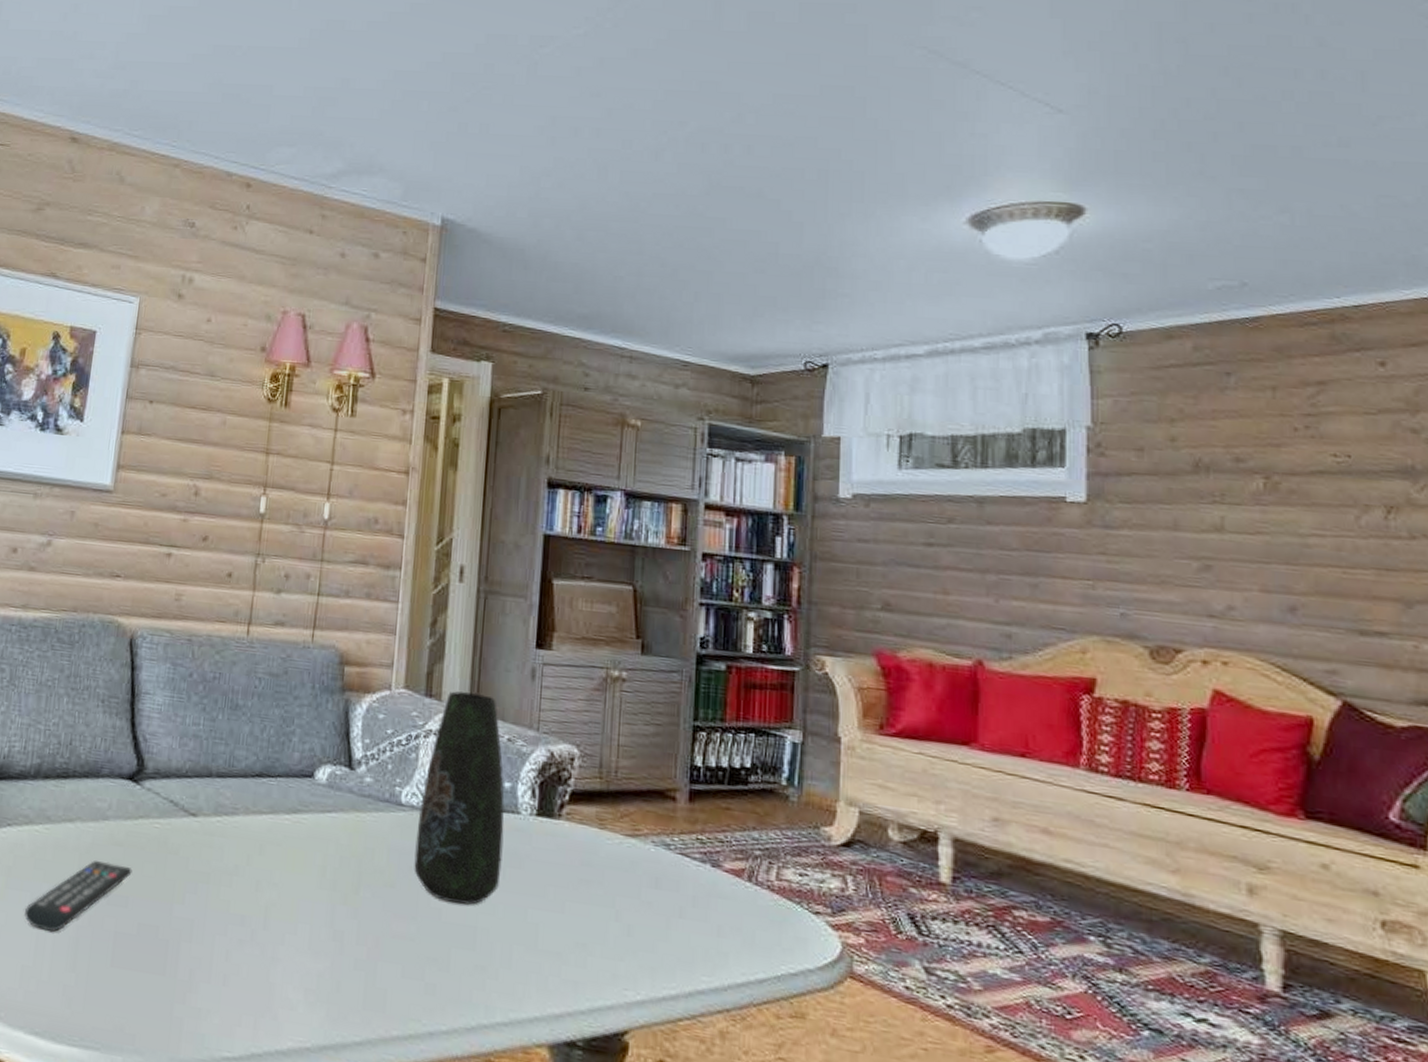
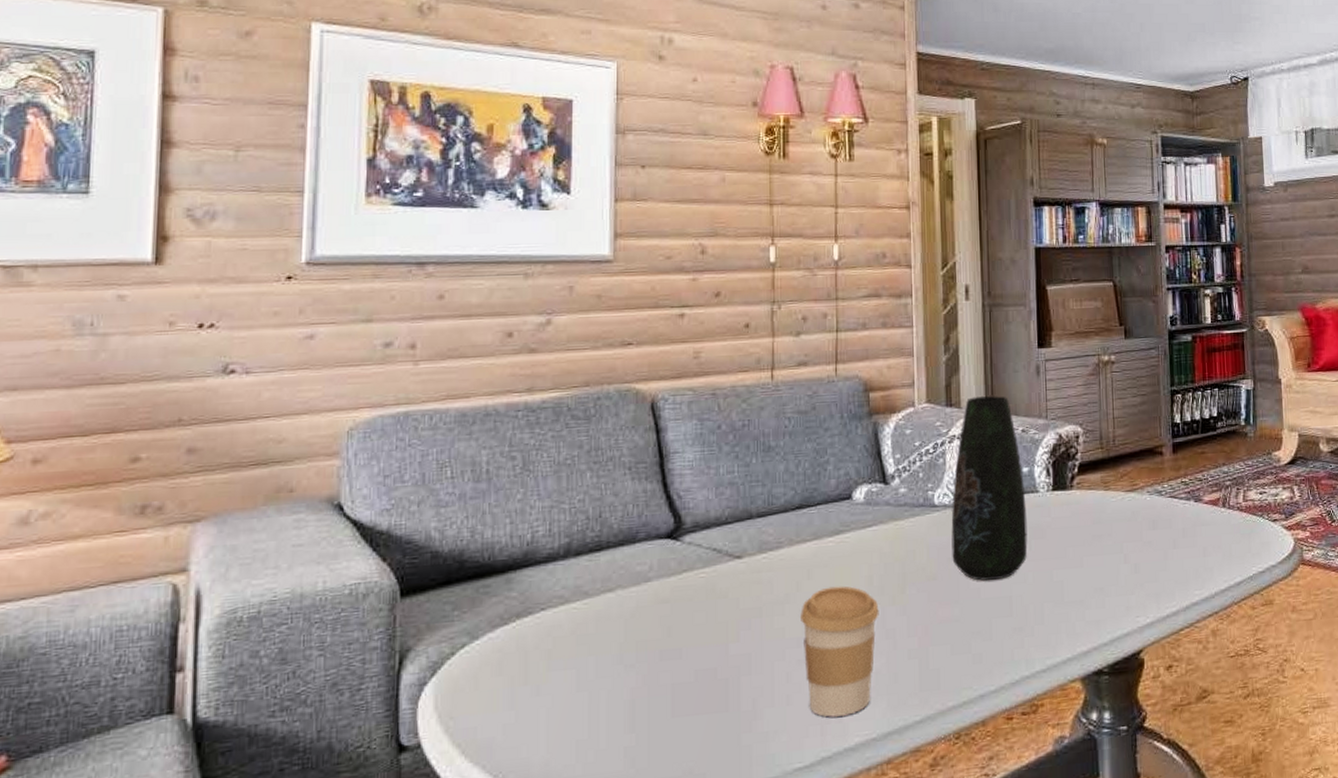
remote control: present [24,861,132,933] -> none [573,620,682,702]
coffee cup: none [245,868,329,1015] -> present [800,586,879,718]

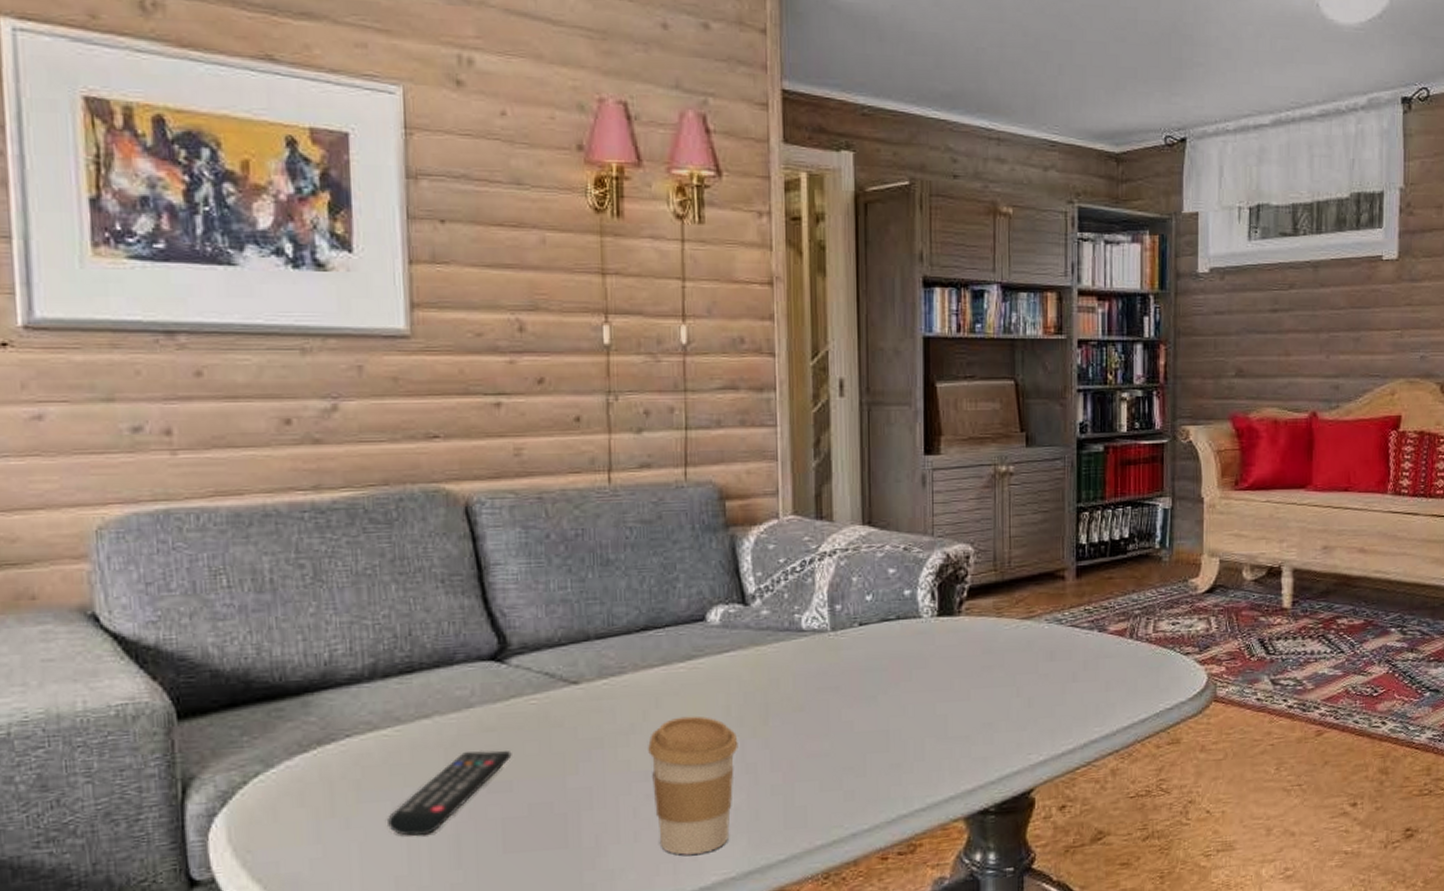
remote control: none [573,620,682,702] -> present [388,750,512,836]
vase: present [951,395,1028,581] -> none [820,507,908,713]

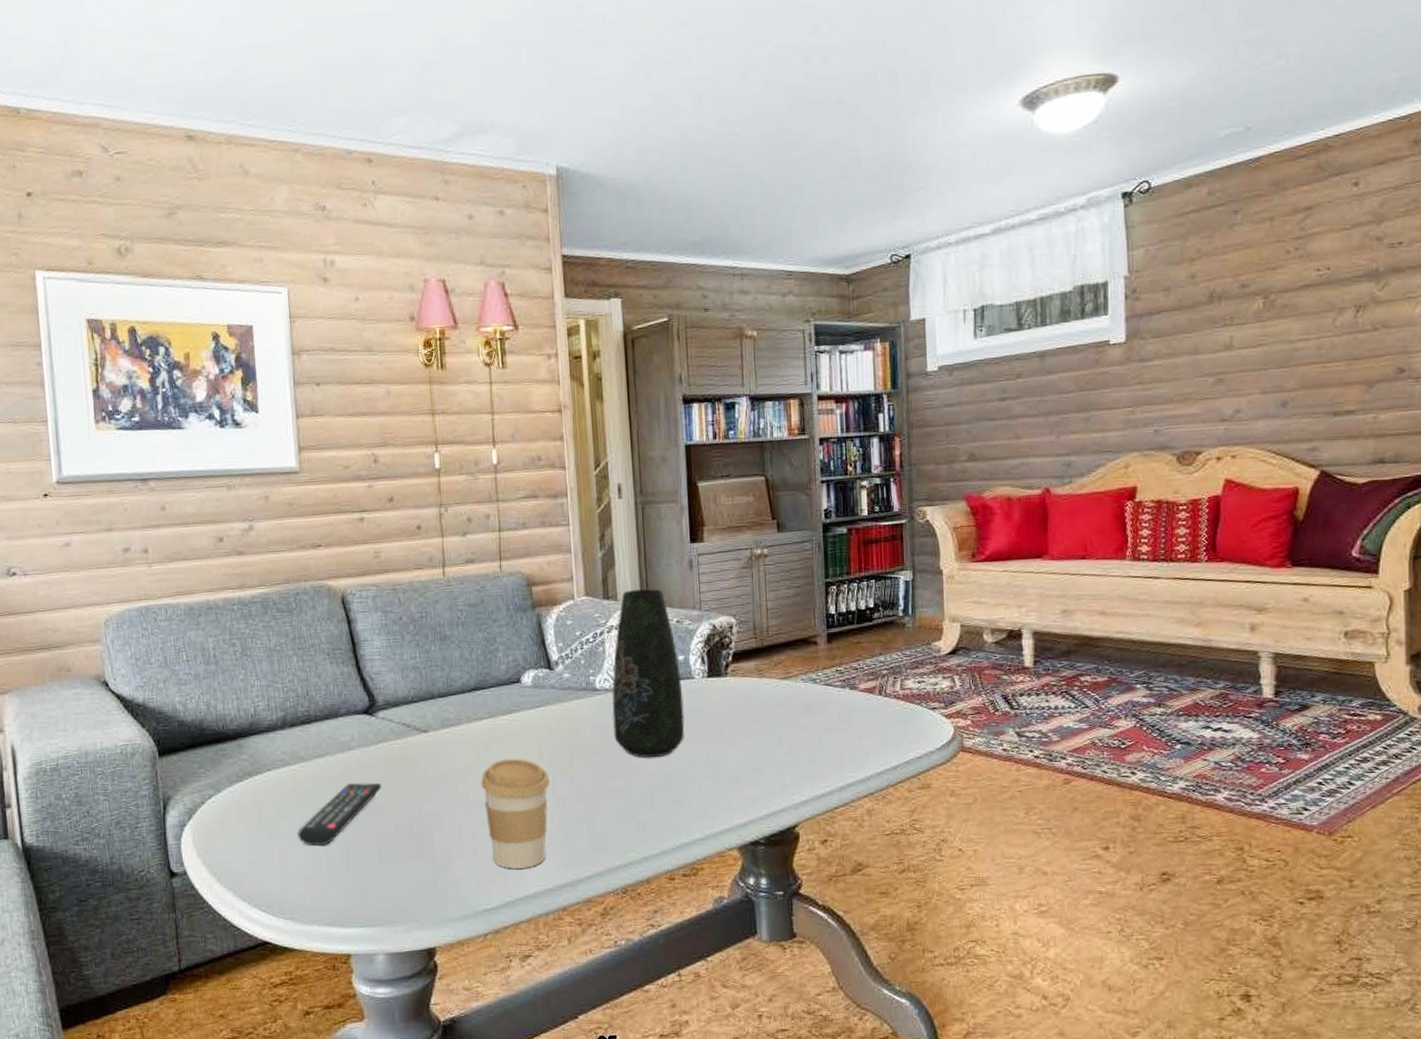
vase: none [820,507,908,713] -> present [611,588,685,757]

